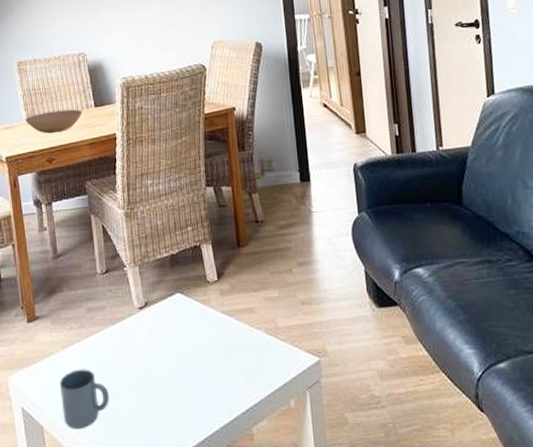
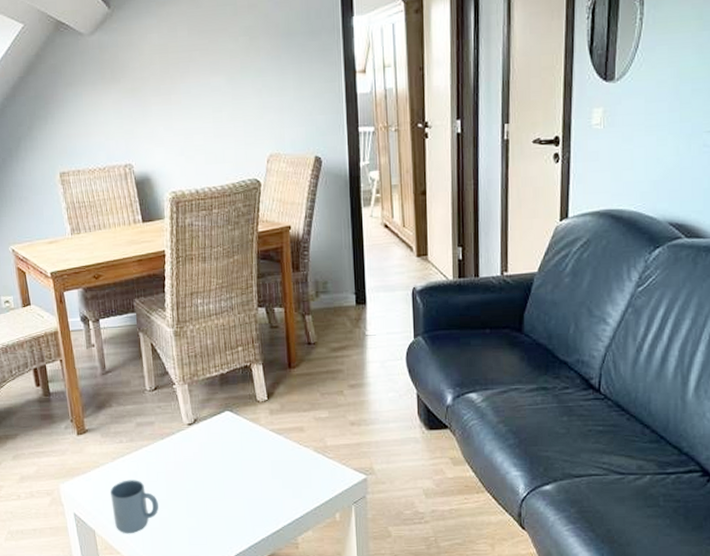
bowl: present [25,109,82,134] -> none [70,224,129,249]

